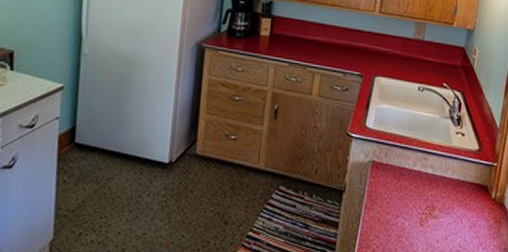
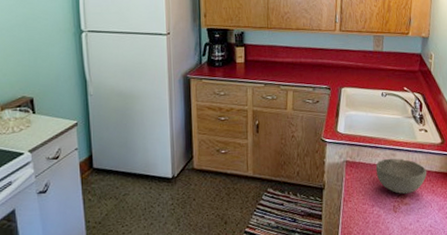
bowl: none [404,162,460,206] -> present [375,158,427,195]

